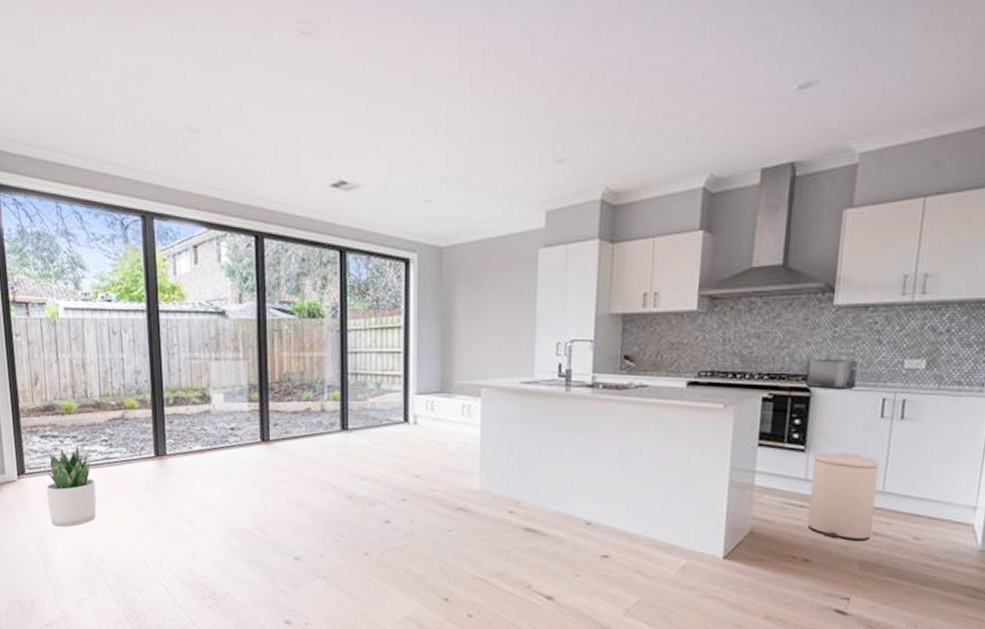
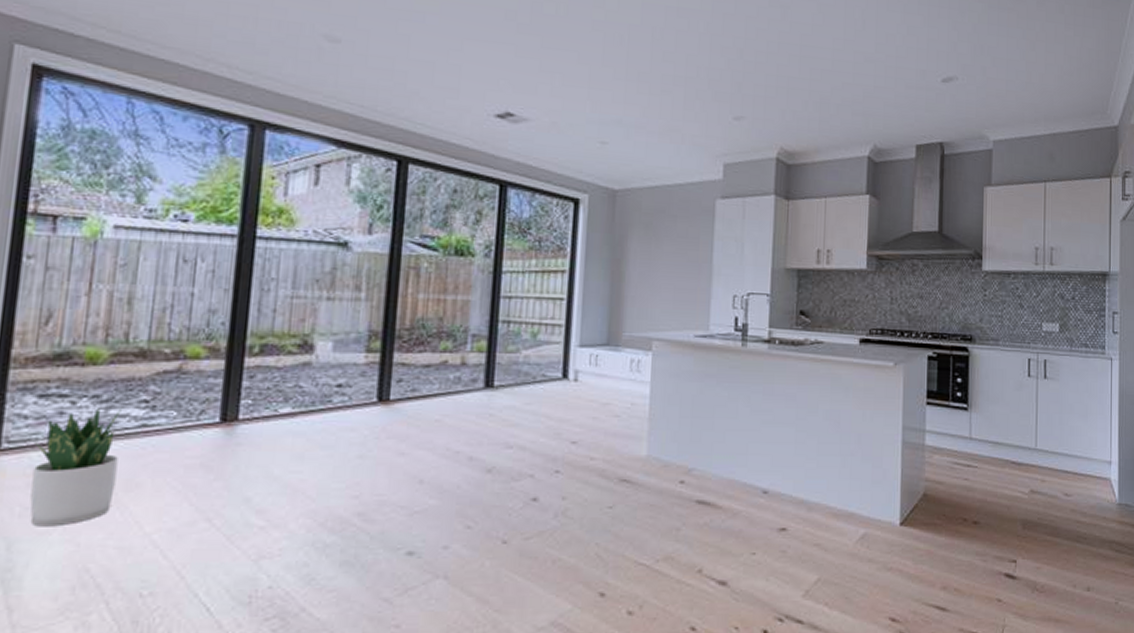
toaster: present [805,359,858,389] -> none [964,320,1006,349]
pedal bin: present [807,452,879,542] -> none [975,410,1030,500]

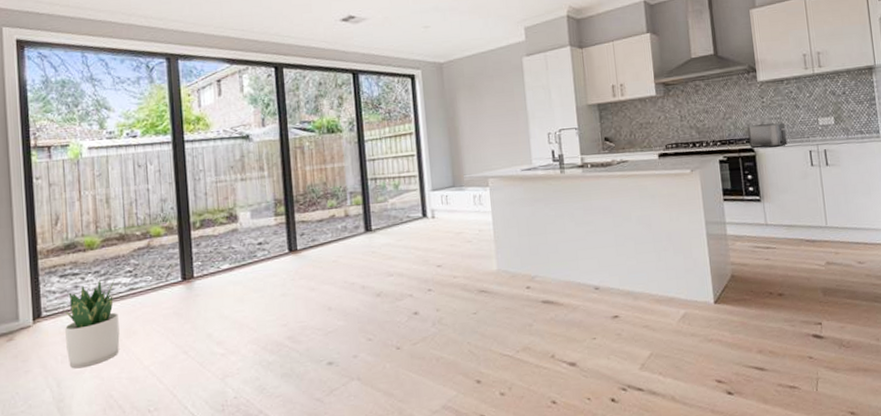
toaster: none [964,320,1006,349] -> present [747,122,787,148]

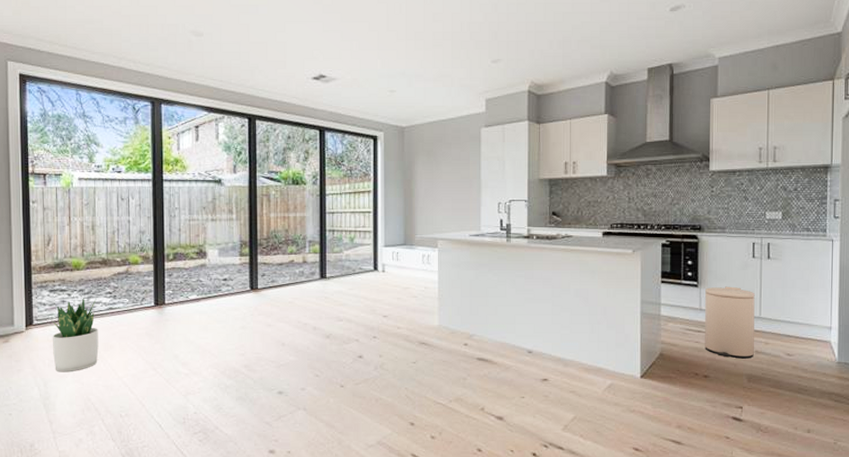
toaster: present [747,122,787,148] -> none [693,213,732,236]
pedal bin: none [769,197,826,273] -> present [705,286,755,359]

